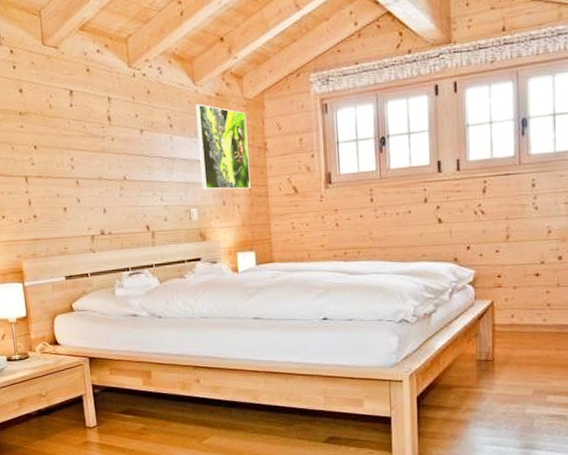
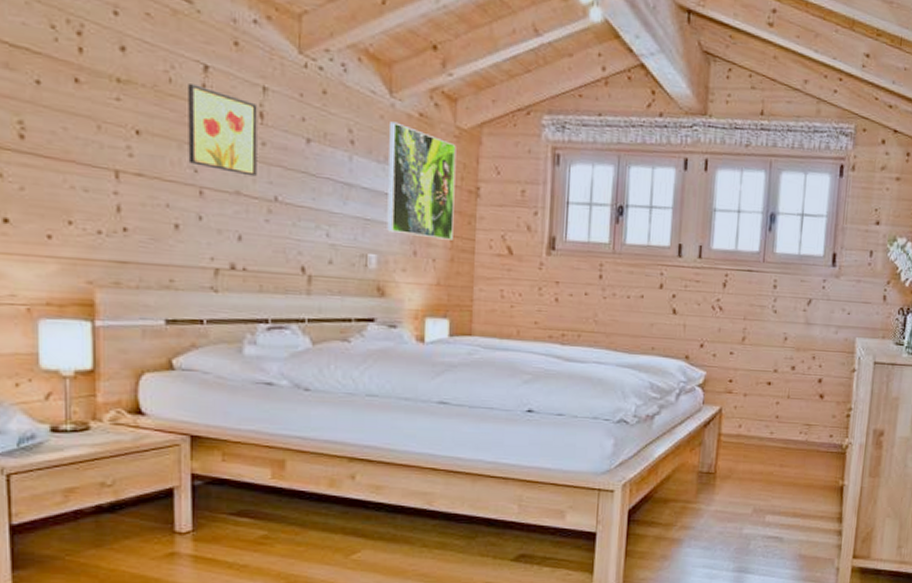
wall art: none [62,106,111,165] -> present [188,84,257,177]

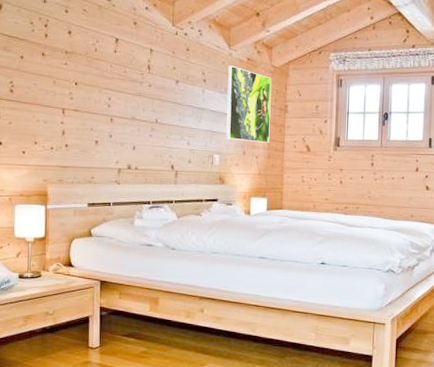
wall art: present [188,84,257,177] -> none [105,51,147,107]

